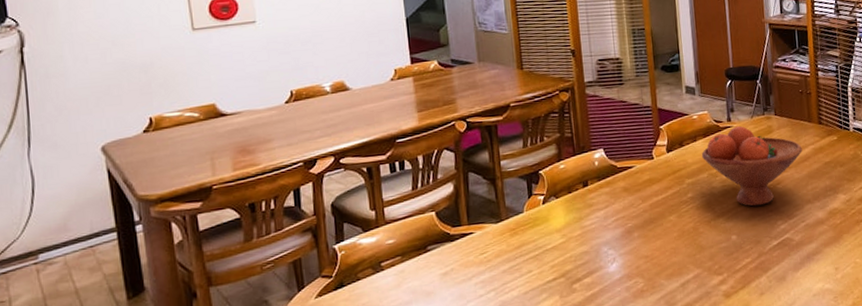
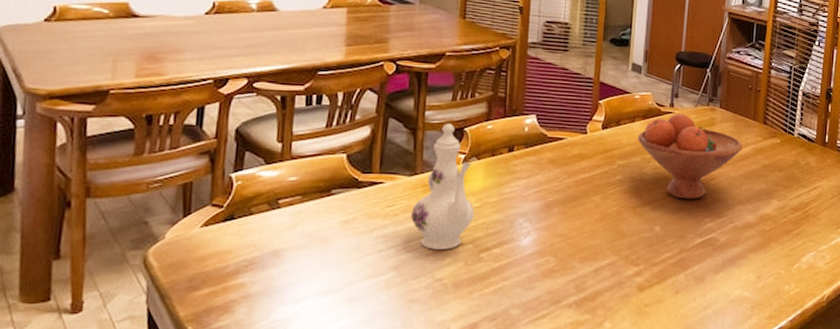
ewer: none [502,168,562,288] -> present [410,123,475,250]

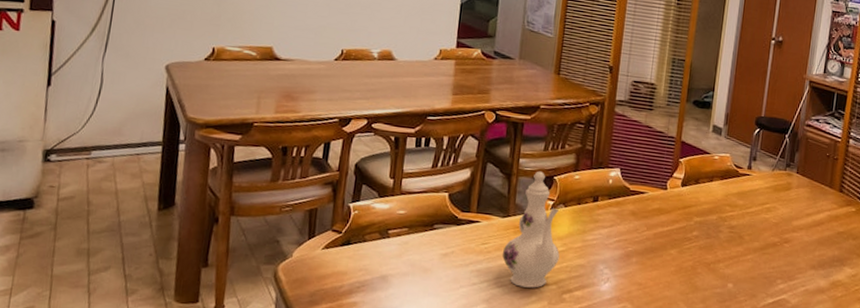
fruit bowl: present [637,113,742,199] -> none [714,175,818,260]

